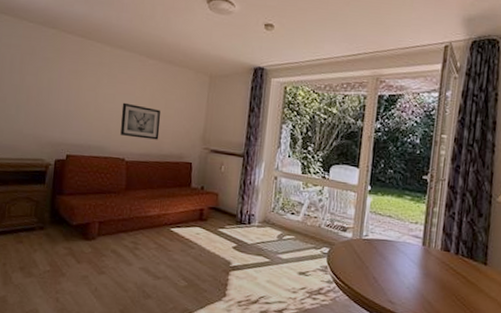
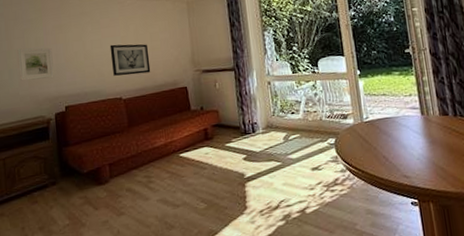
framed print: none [26,85,64,124] -> present [17,47,54,81]

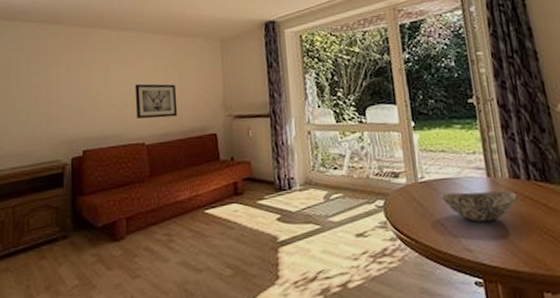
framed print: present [17,47,54,81] -> none [37,85,73,121]
decorative bowl: none [382,126,446,153] -> present [440,190,517,222]

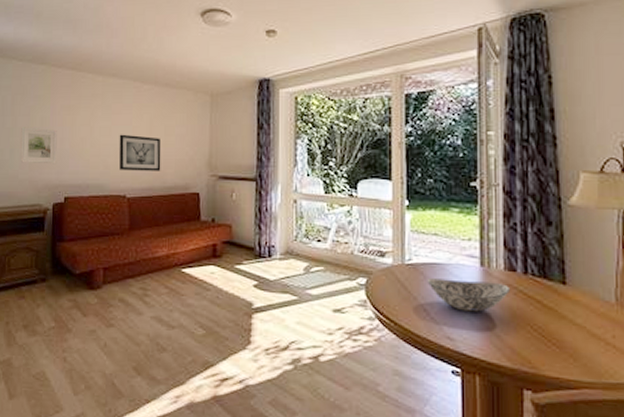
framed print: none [37,85,73,121] -> present [21,127,57,164]

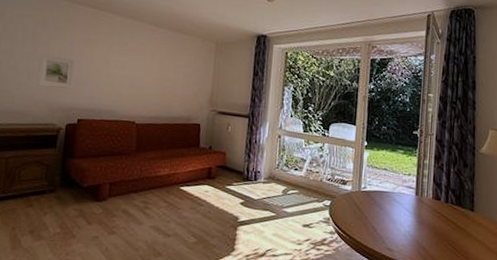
wall art: present [119,134,161,171] -> none [131,68,170,103]
decorative bowl: present [427,278,510,312] -> none [376,203,435,230]

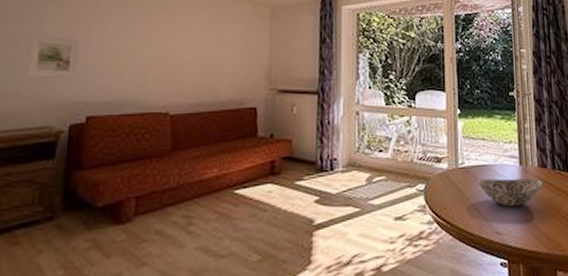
decorative bowl: none [376,203,435,230] -> present [477,178,543,207]

